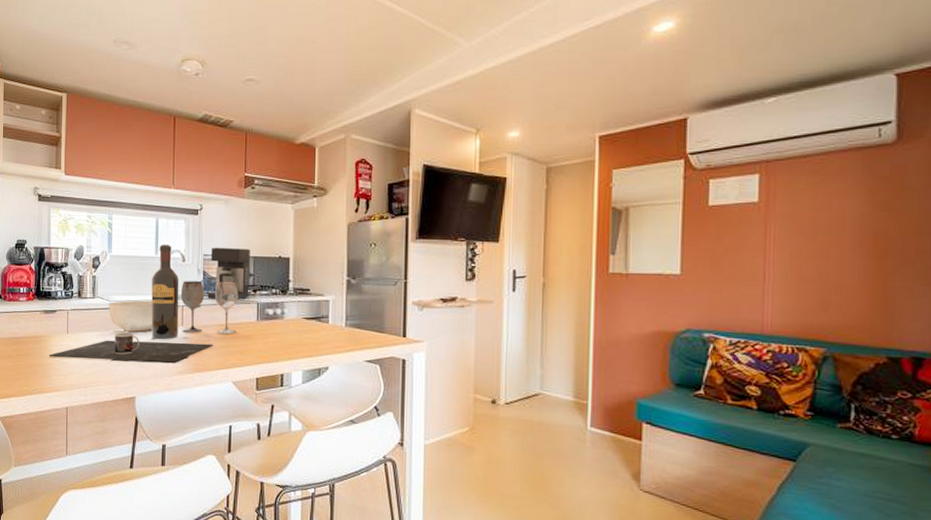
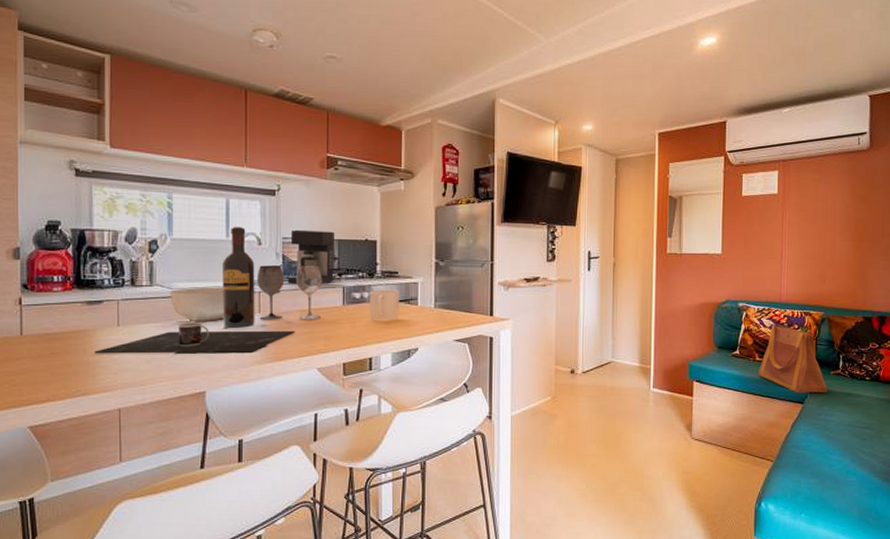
mug: none [282,307,311,339] -> present [369,290,399,322]
tote bag: none [729,360,832,450] -> present [757,323,828,394]

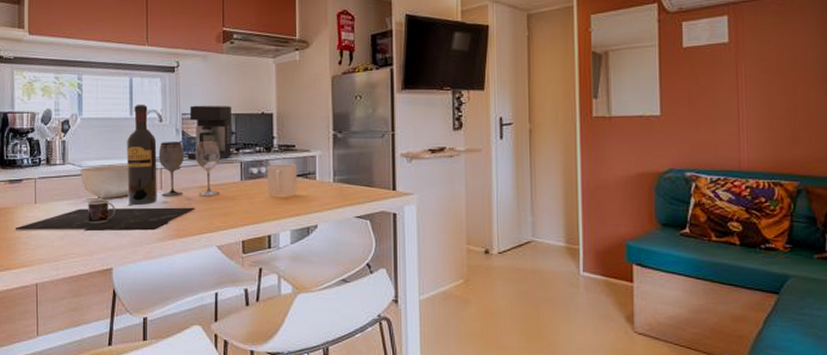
tote bag: present [757,323,828,394] -> none [715,196,811,282]

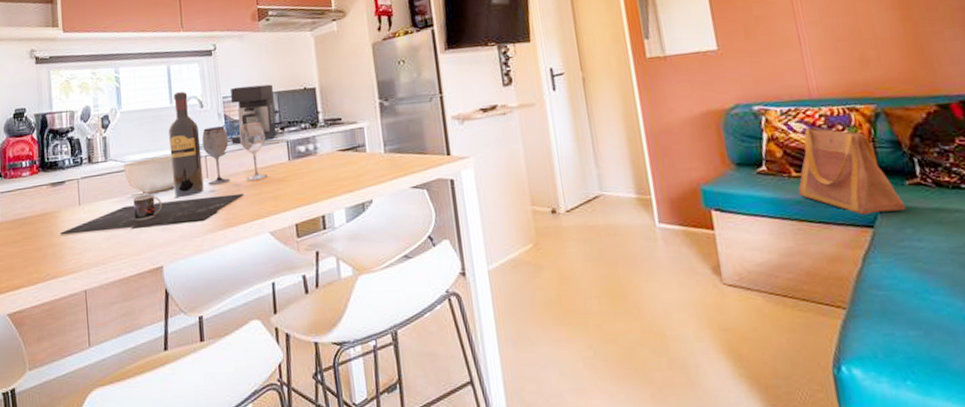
mug: present [267,164,297,198] -> none [314,138,348,175]
tote bag: none [715,196,811,282] -> present [797,126,906,215]

